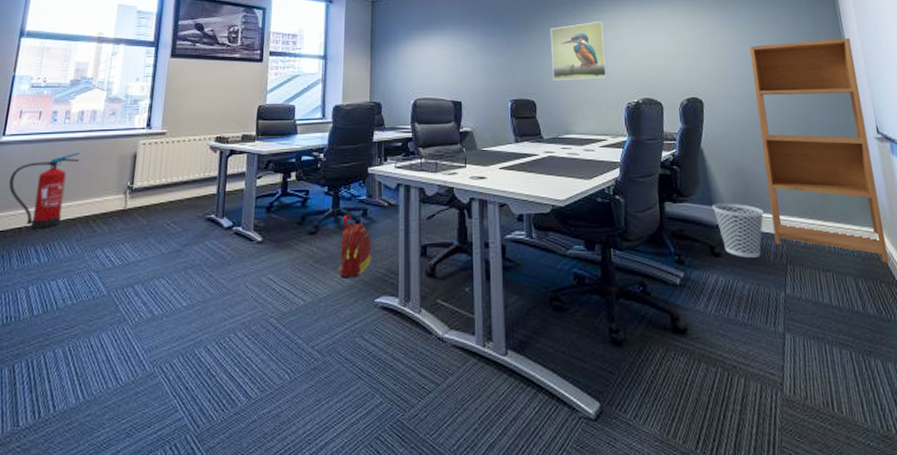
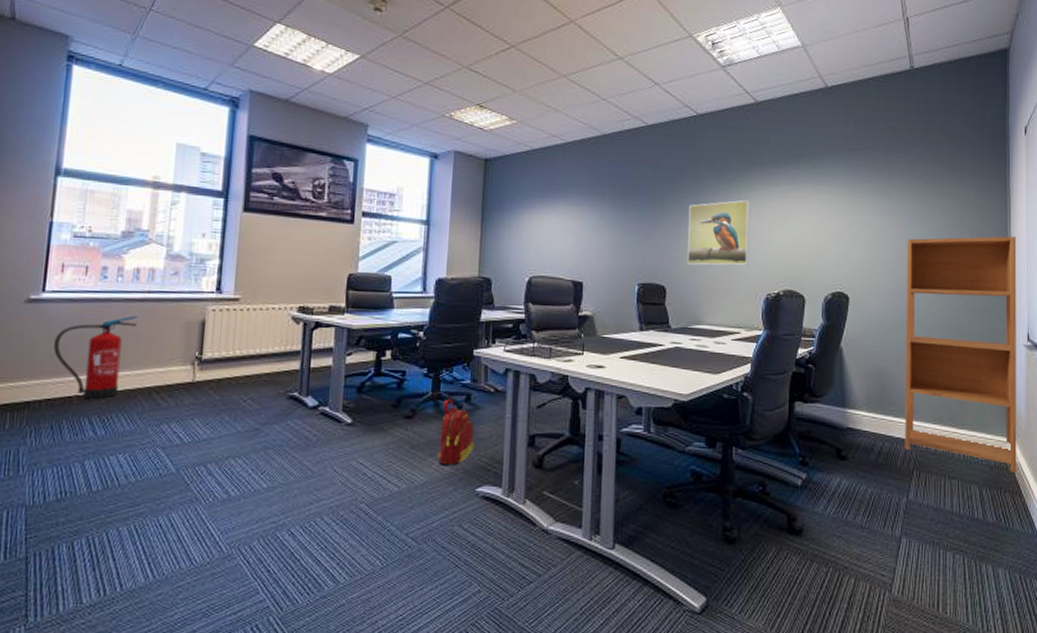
wastebasket: present [712,203,764,258] -> none [845,405,897,462]

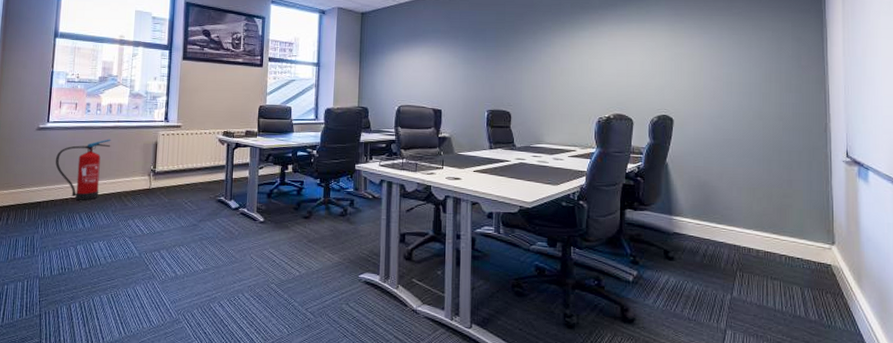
backpack: present [438,398,475,466] -> none [329,203,357,257]
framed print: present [688,200,750,266] -> none [529,38,583,94]
bookcase: present [905,236,1017,472] -> none [726,62,838,276]

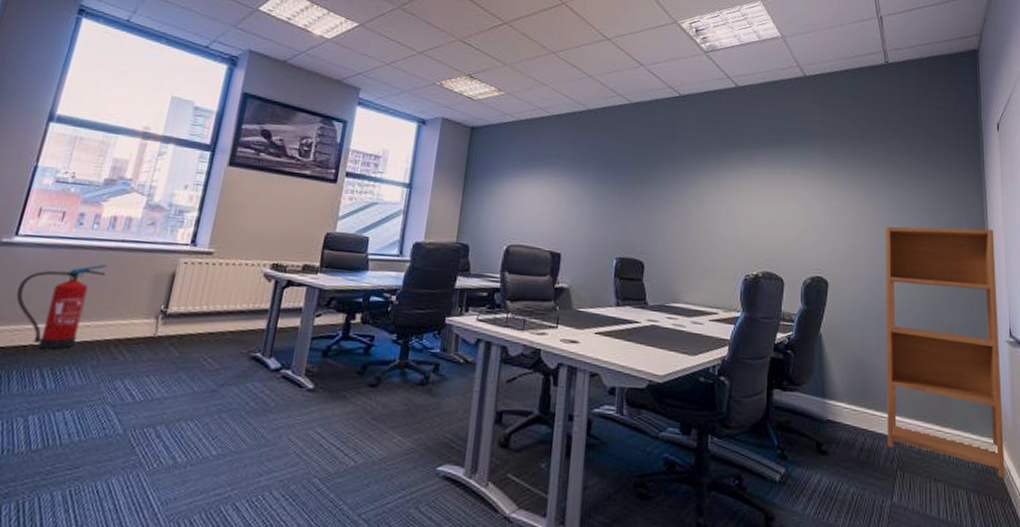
bookcase: none [726,62,838,276] -> present [885,226,1005,478]

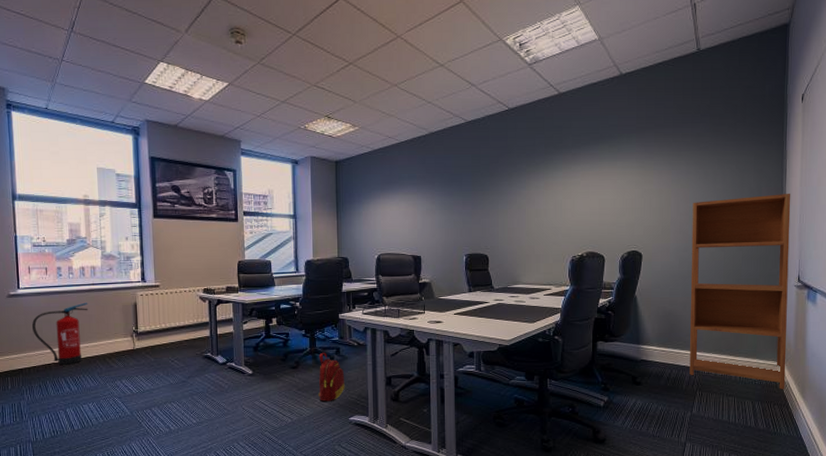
backpack: none [399,367,440,441] -> present [318,352,345,402]

